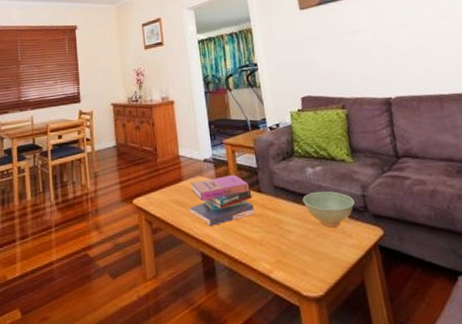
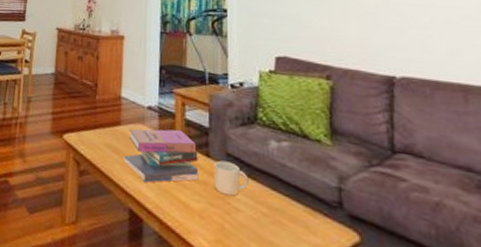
mug: none [266,193,295,222] -> present [214,160,249,196]
bowl: present [302,191,355,227] -> none [260,170,326,219]

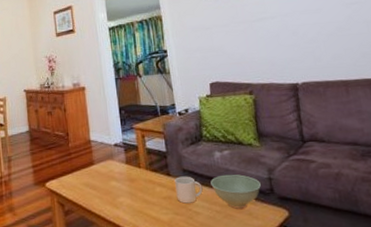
books: present [123,129,199,183] -> none [100,158,164,208]
bowl: none [260,170,326,219] -> present [210,174,261,209]

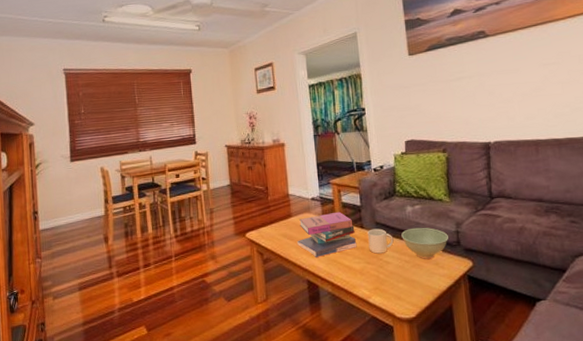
books: none [100,158,164,208] -> present [297,211,357,257]

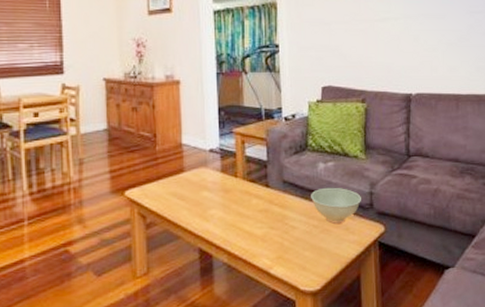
books: present [297,211,357,257] -> none [190,167,260,221]
mug: present [368,228,394,254] -> none [273,188,302,217]

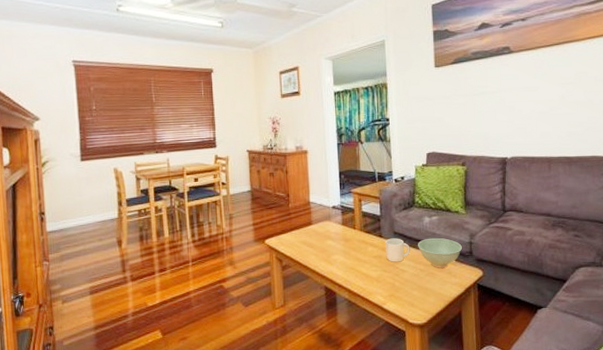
mug: none [273,188,302,217] -> present [386,238,410,262]

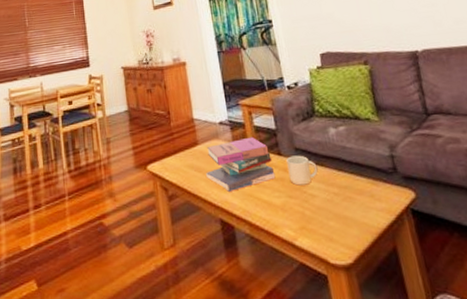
books: none [317,220,375,265] -> present [206,137,276,192]
bowl: present [418,237,462,268] -> none [326,152,383,191]

